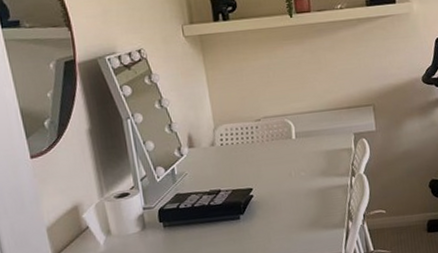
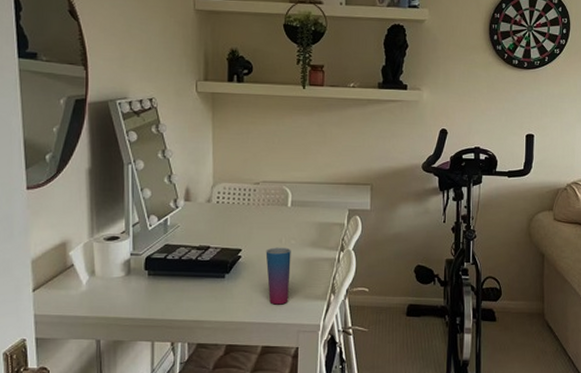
cup: none [276,180,307,239] -> present [265,247,291,305]

